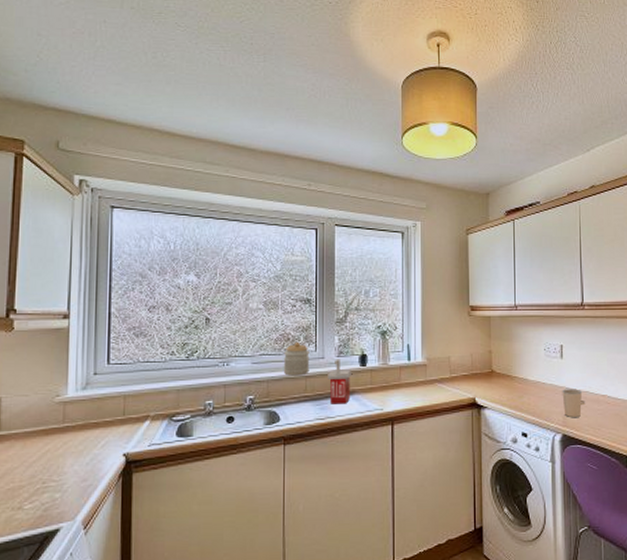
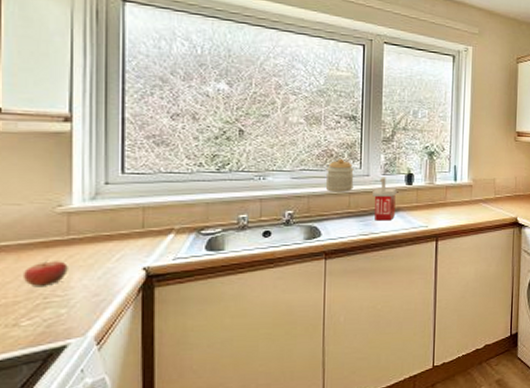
fruit: none [28,448,63,472] -> present [24,261,68,286]

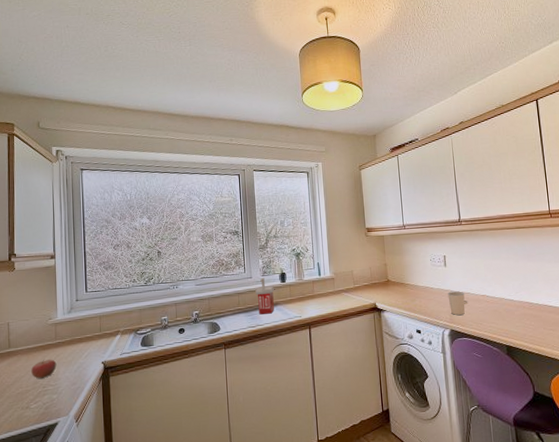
jar: present [325,158,354,192] -> none [220,265,241,294]

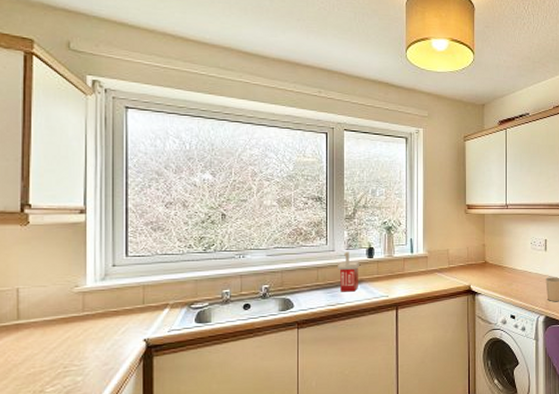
fruit: present [31,359,57,379] -> none [48,334,83,357]

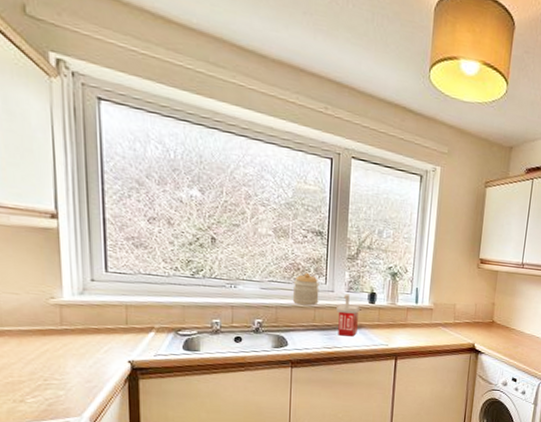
jar: none [296,236,321,267] -> present [292,272,320,306]

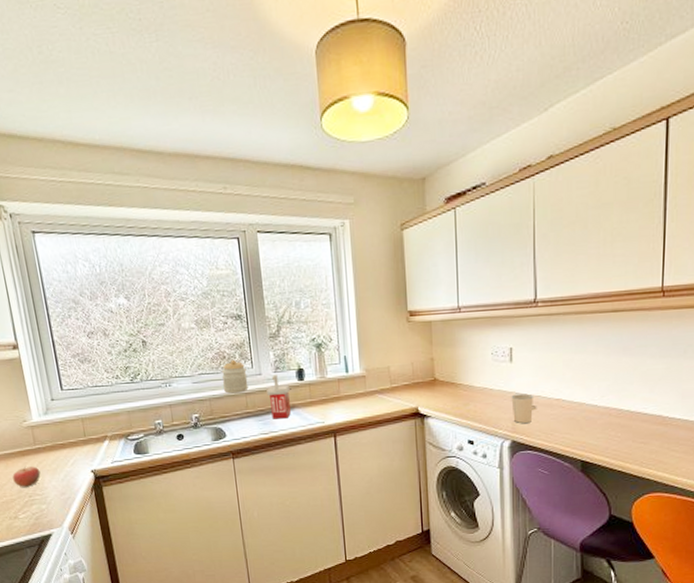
fruit: none [25,347,64,369] -> present [12,466,41,487]

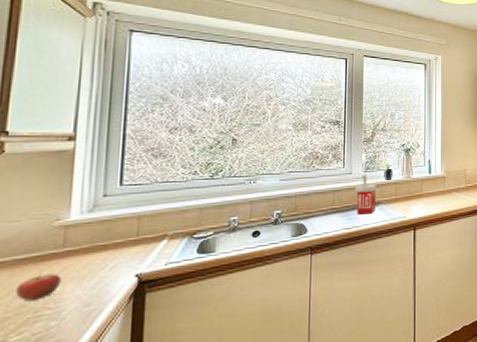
jar: present [222,359,249,394] -> none [311,159,338,191]

